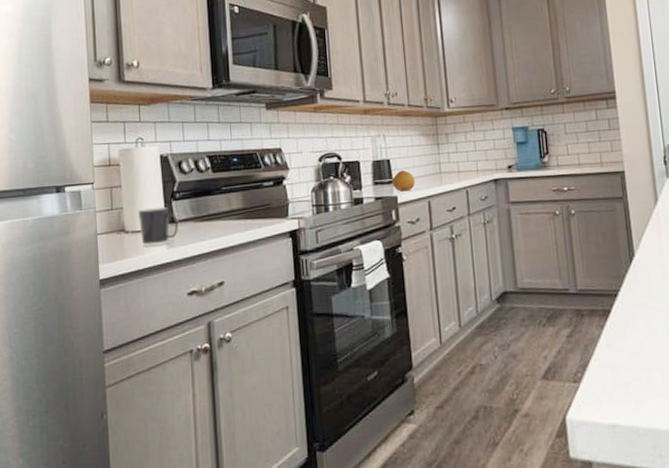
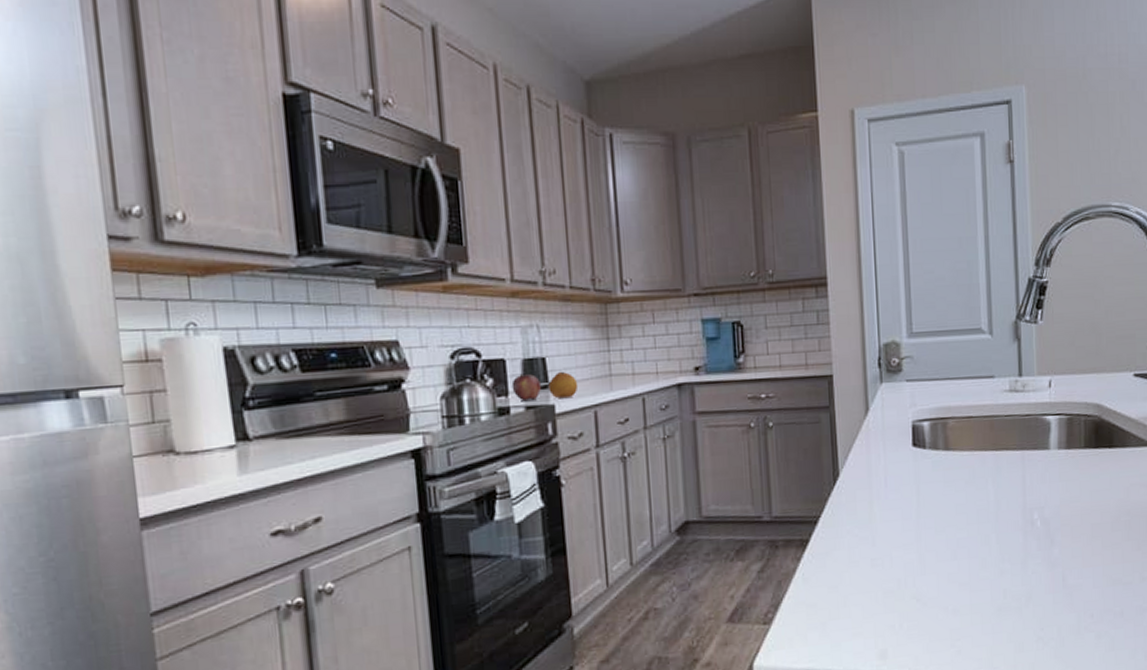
mug: present [138,207,179,247] -> none [193,419,255,473]
fruit: none [364,172,387,194] -> present [511,373,541,402]

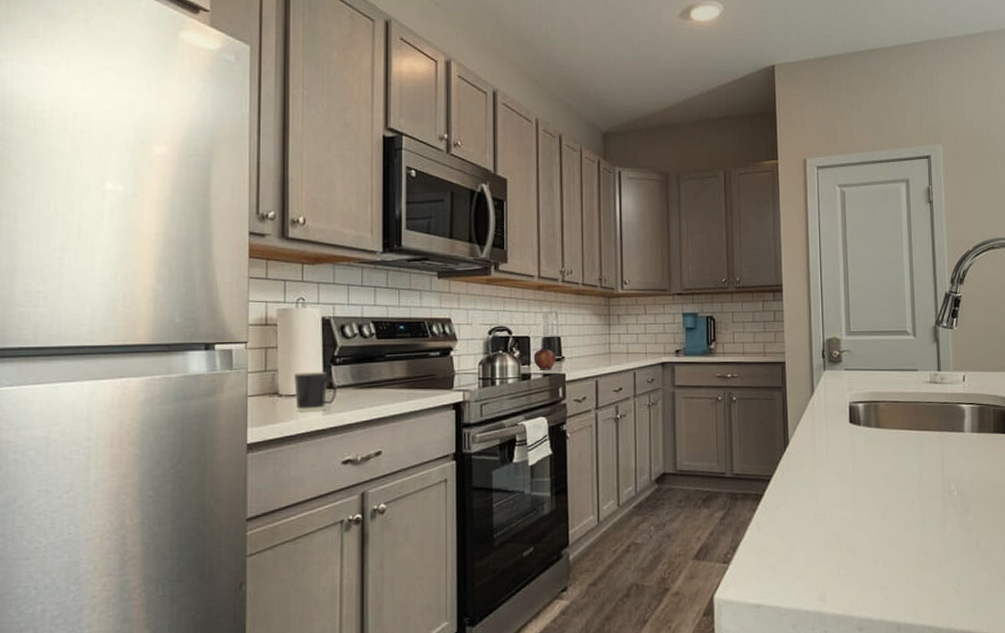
mug: none [193,419,255,473] -> present [294,371,337,412]
fruit: present [548,371,579,399] -> none [561,348,585,370]

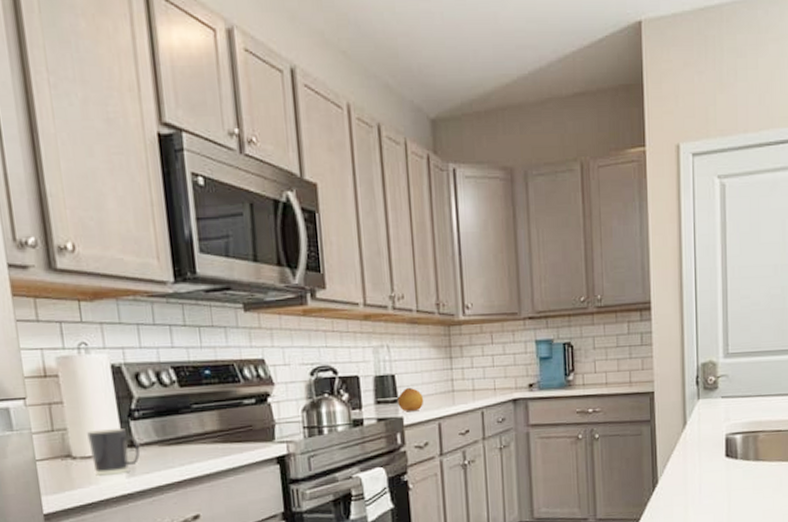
fruit: present [533,348,555,370] -> none [364,389,391,414]
fruit: none [561,348,585,370] -> present [397,387,424,412]

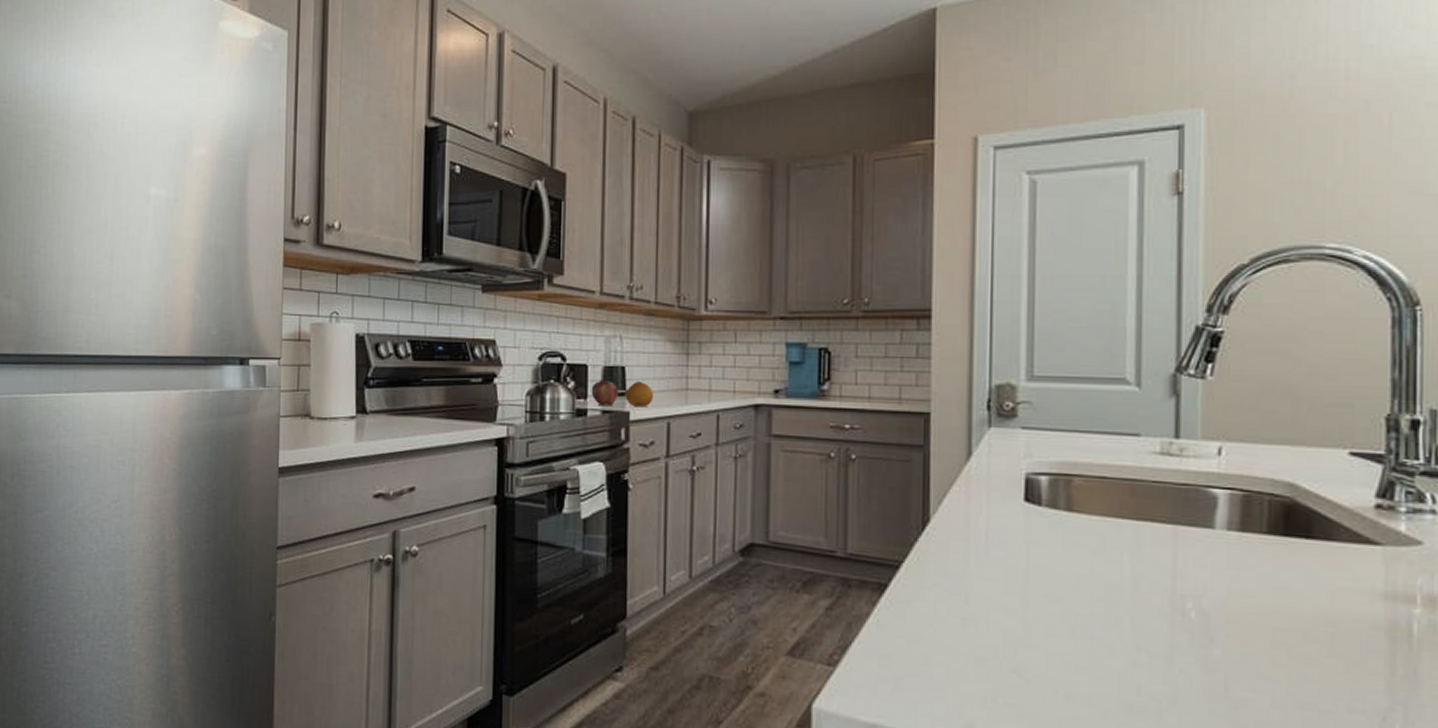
mug: present [87,428,141,476] -> none [326,393,370,438]
fruit: none [364,389,391,414] -> present [591,379,618,406]

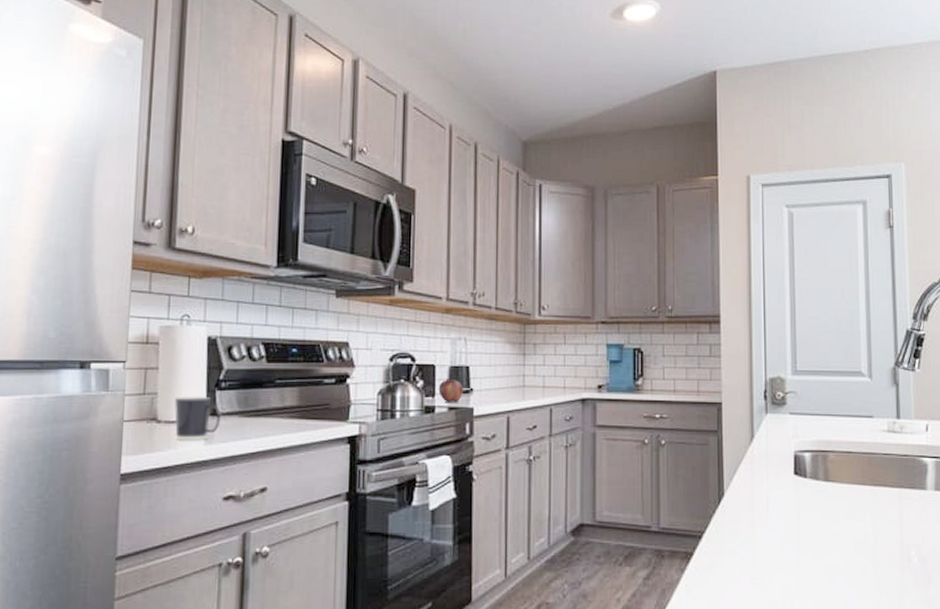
mug: none [326,393,370,438] -> present [174,396,221,441]
fruit: present [625,380,654,407] -> none [470,379,495,404]

